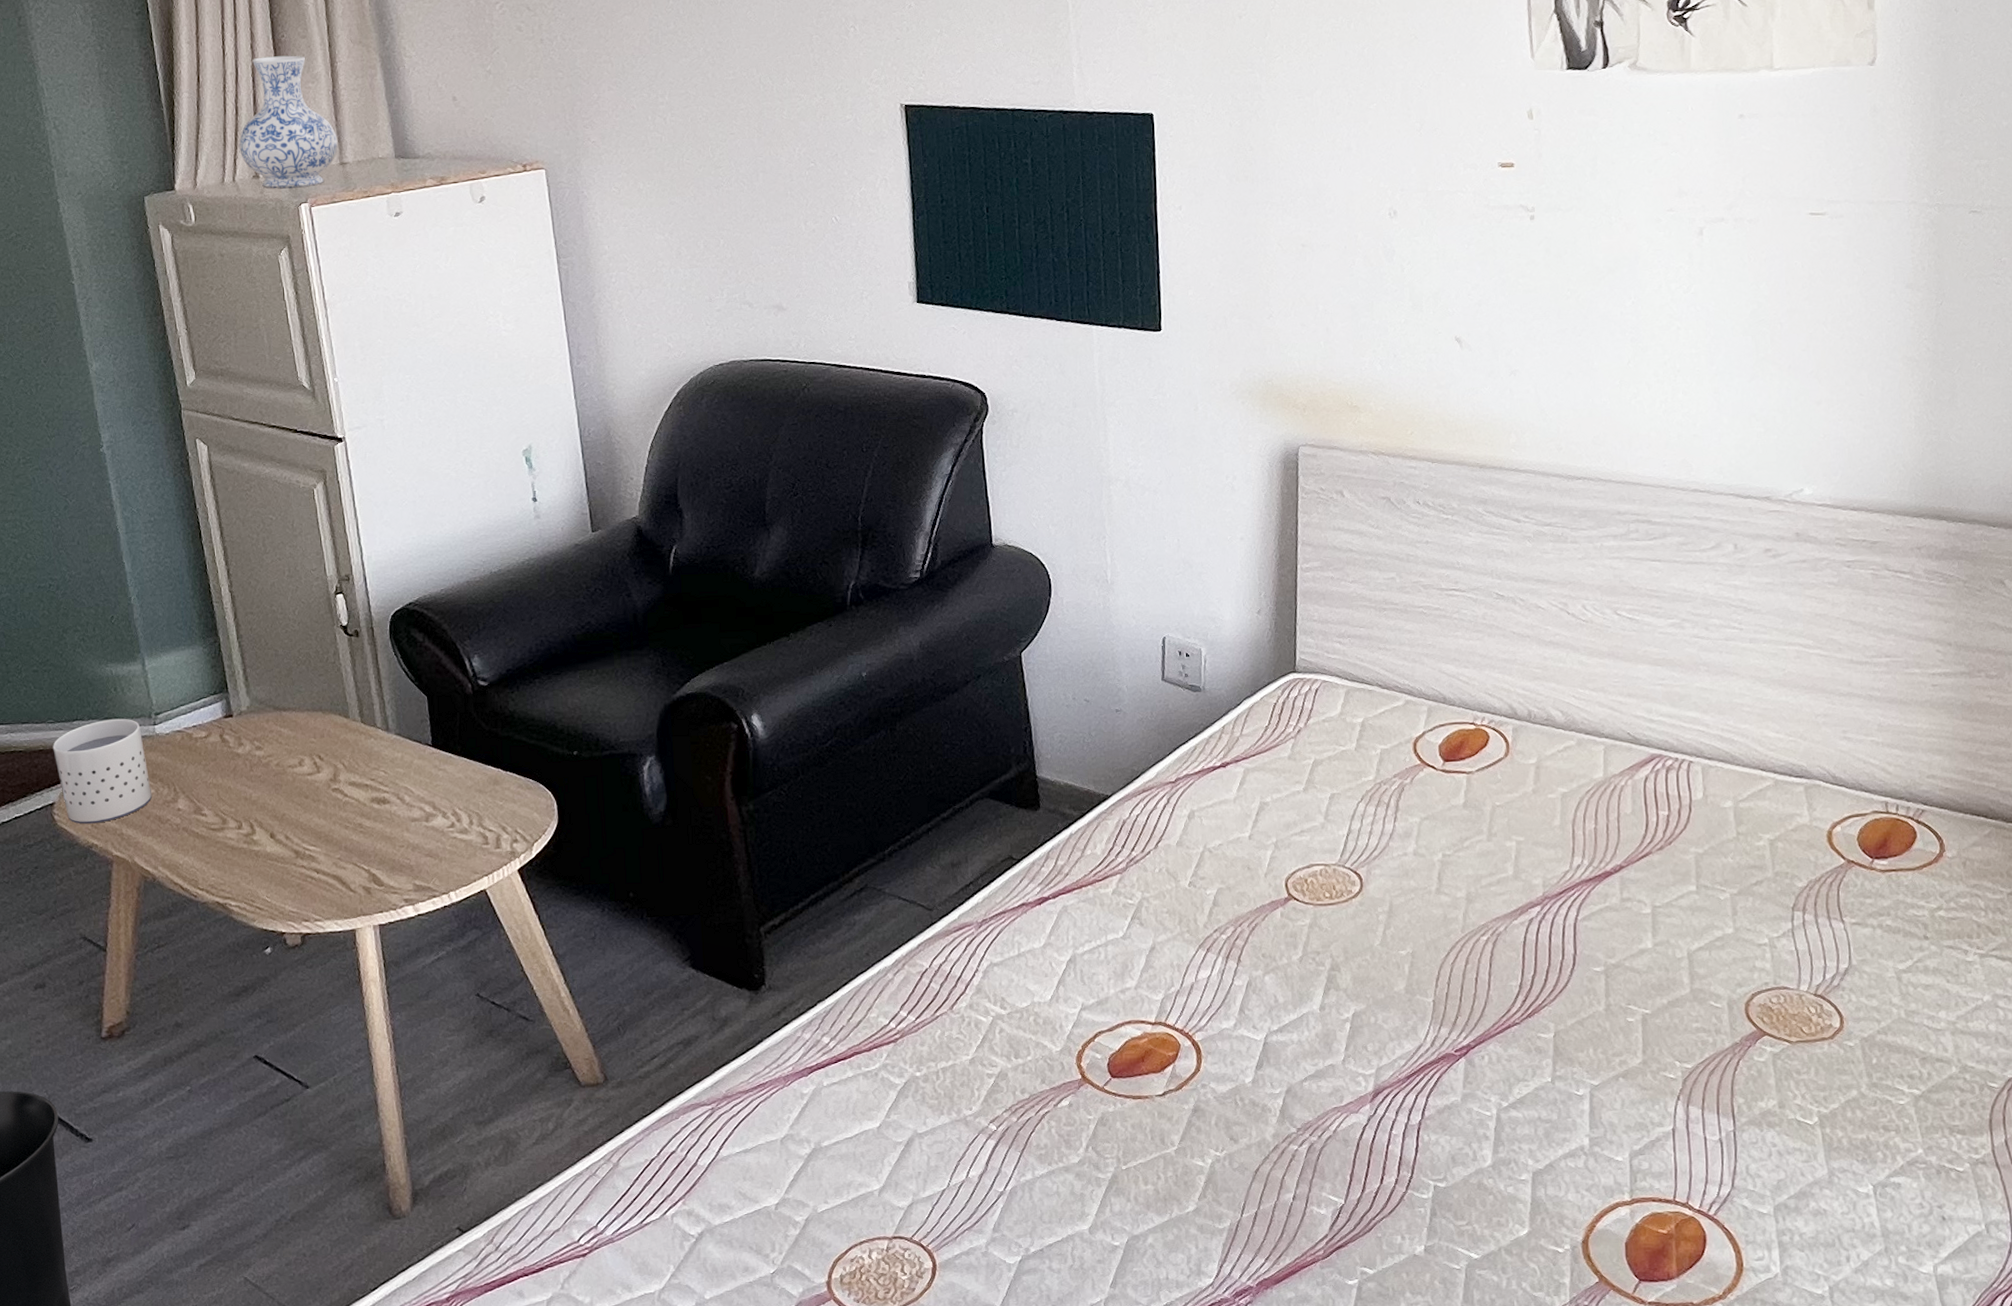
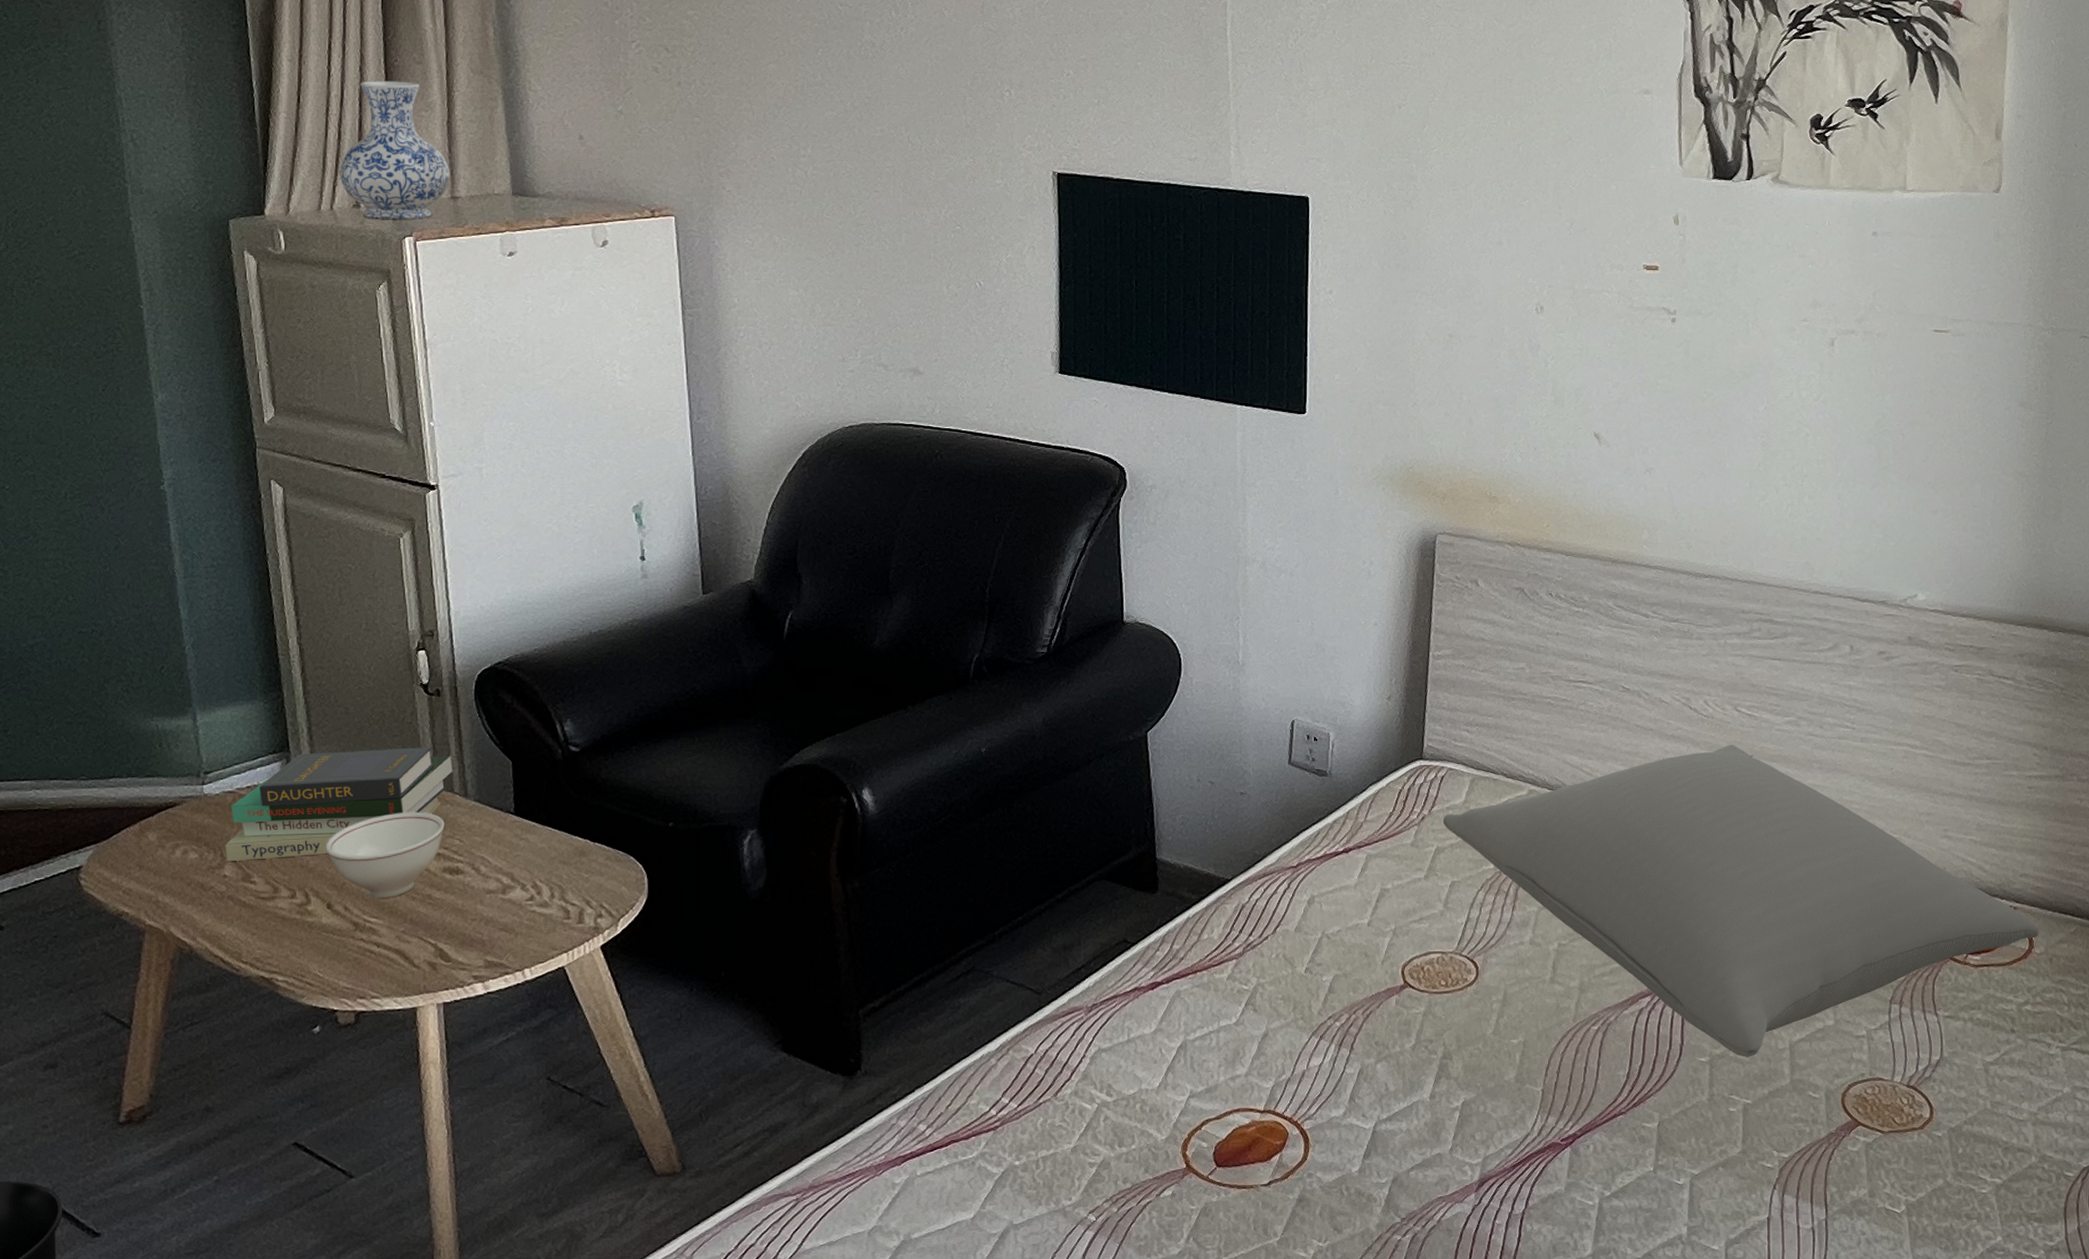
mug: present [53,718,153,824] -> none [84,776,196,890]
books: none [177,684,374,796] -> present [225,747,452,861]
bowl: none [265,746,370,828] -> present [325,811,445,898]
pillow: none [1320,648,1950,967] -> present [1443,744,2039,1057]

